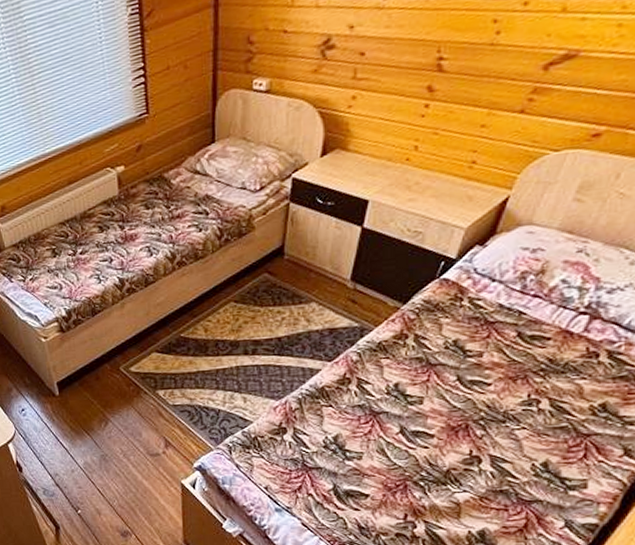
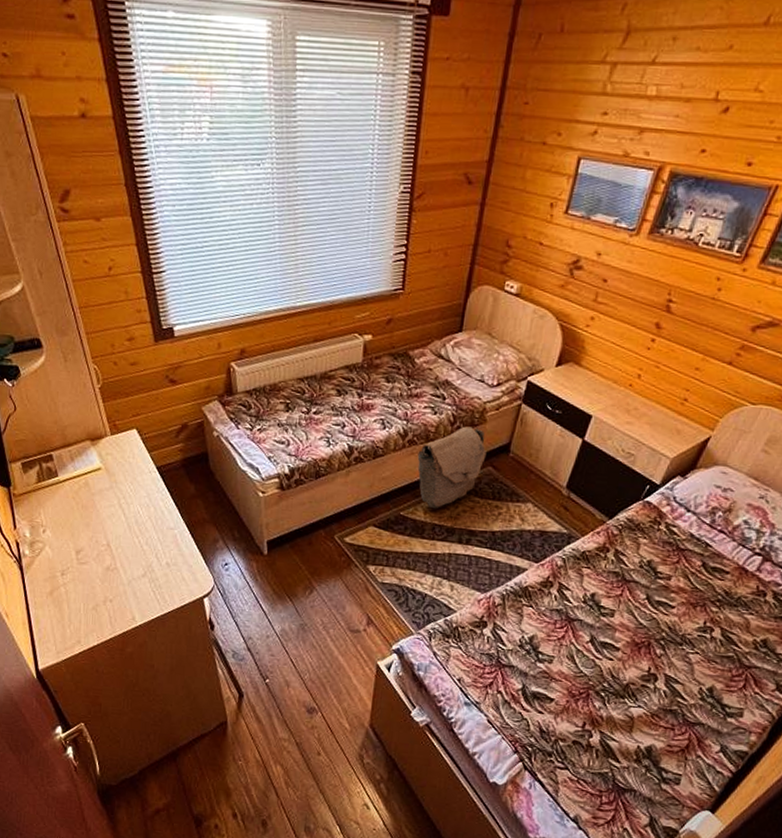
bag: none [189,237,260,325] -> present [417,426,487,508]

